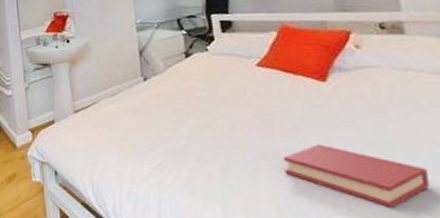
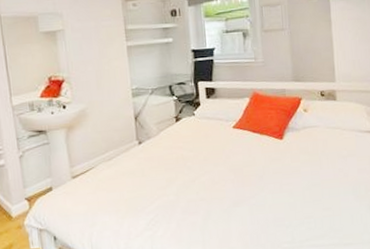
hardback book: present [283,144,430,207] -> none [249,190,343,233]

